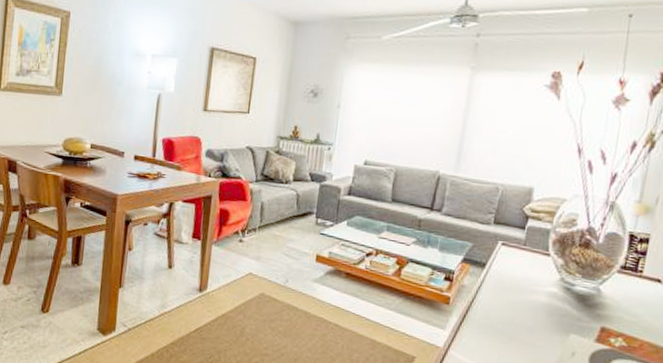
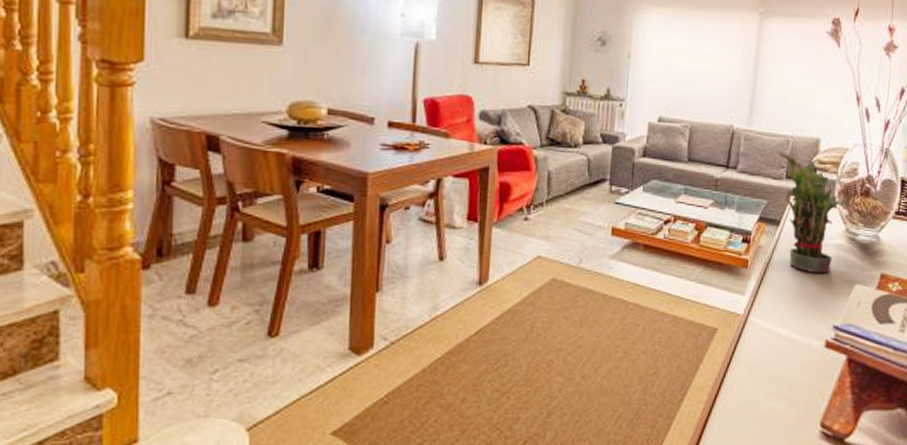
potted plant: none [488,197,567,320] -> present [780,150,851,273]

